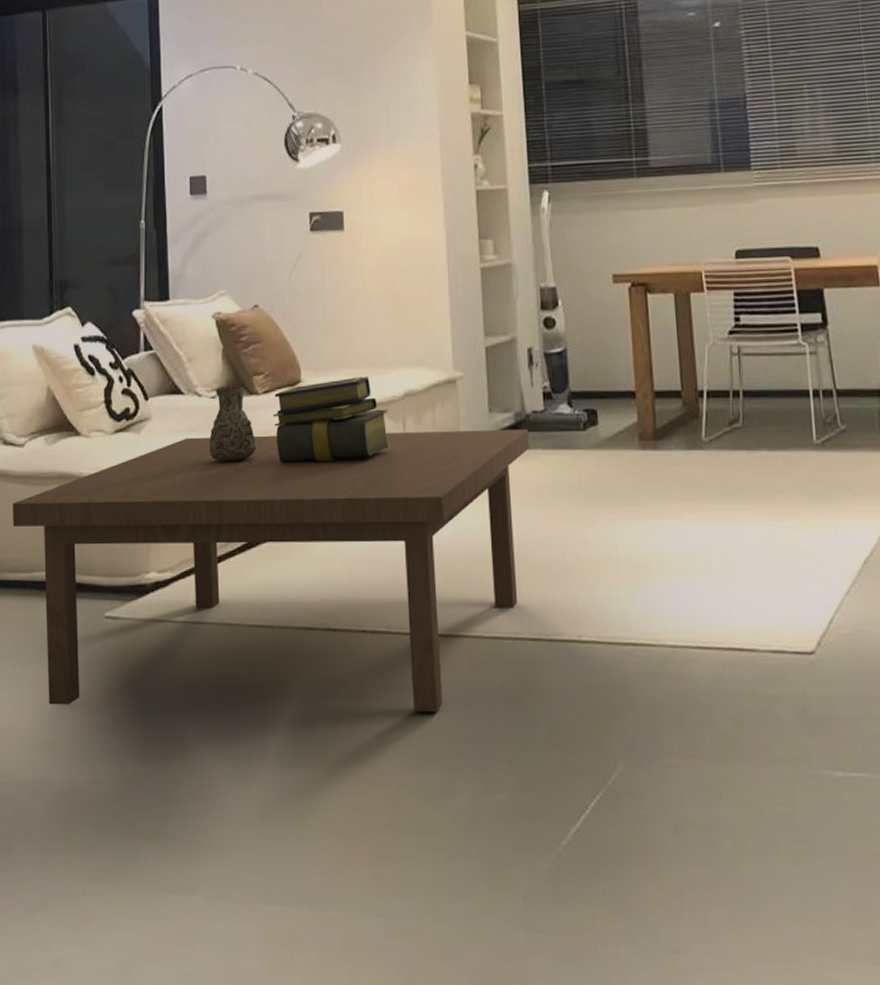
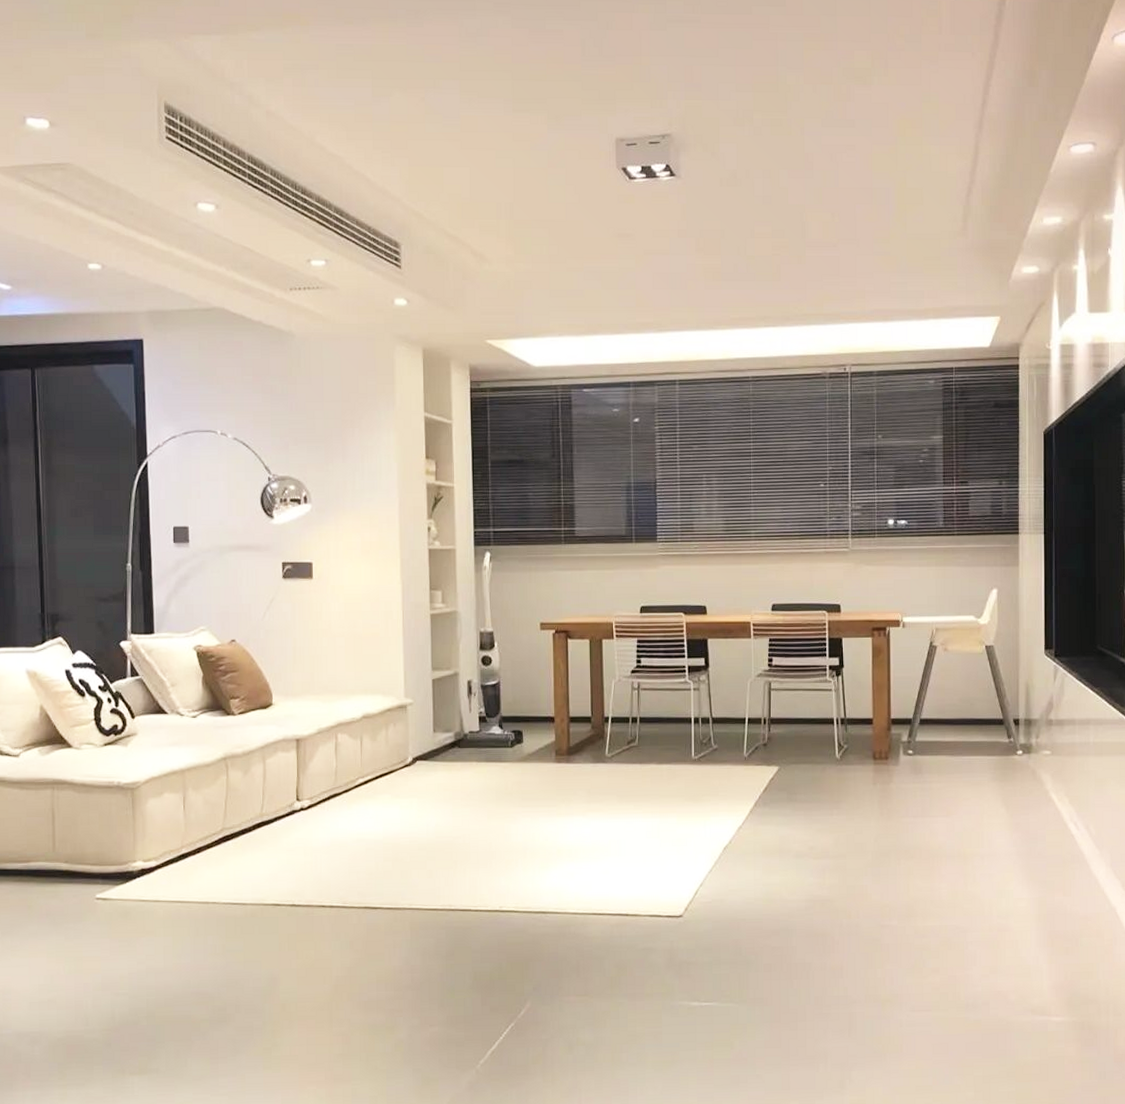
coffee table: present [13,429,529,711] -> none [9,746,466,971]
decorative vase: present [209,386,256,461] -> none [190,708,232,770]
stack of books: present [272,376,392,463] -> none [247,701,351,772]

